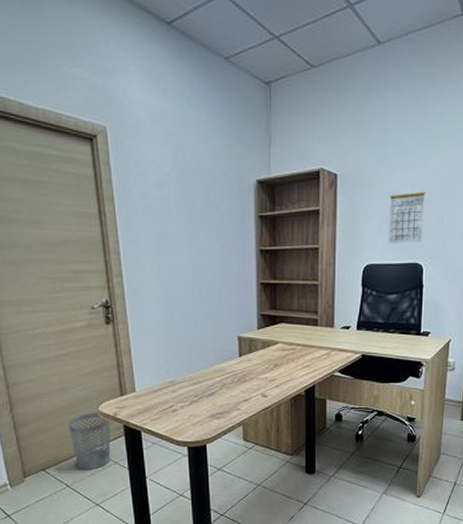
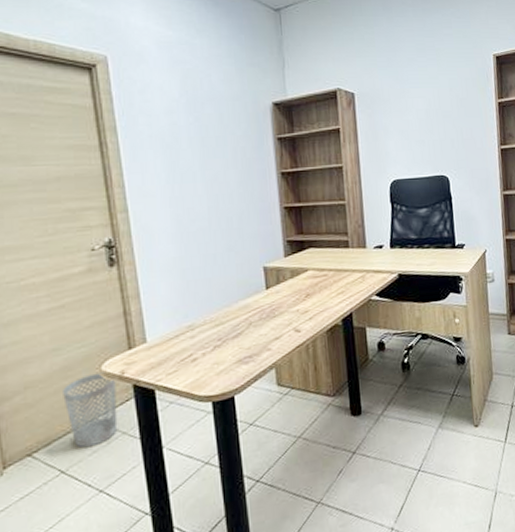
calendar: present [389,191,426,244] -> none [408,106,445,158]

